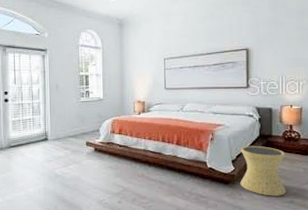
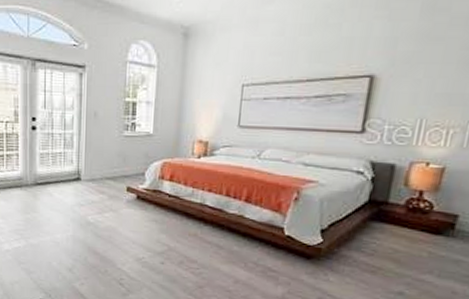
side table: present [240,145,286,196] -> none [328,212,404,284]

